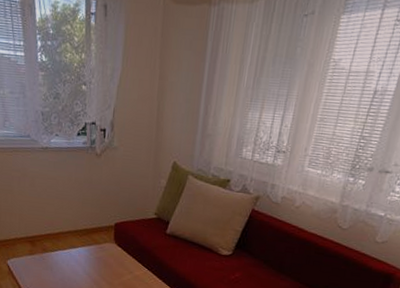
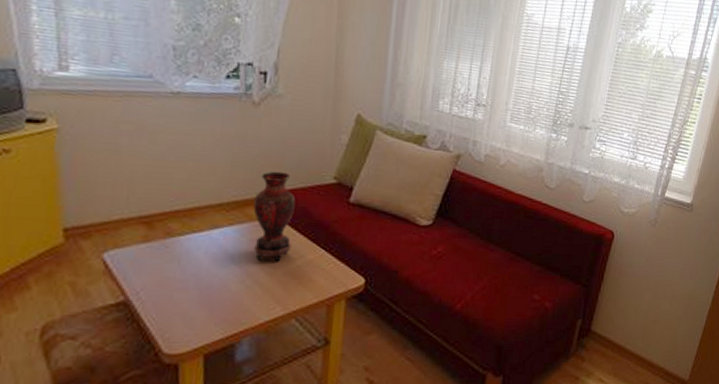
vase: none [98,207,127,275] -> present [253,171,295,262]

